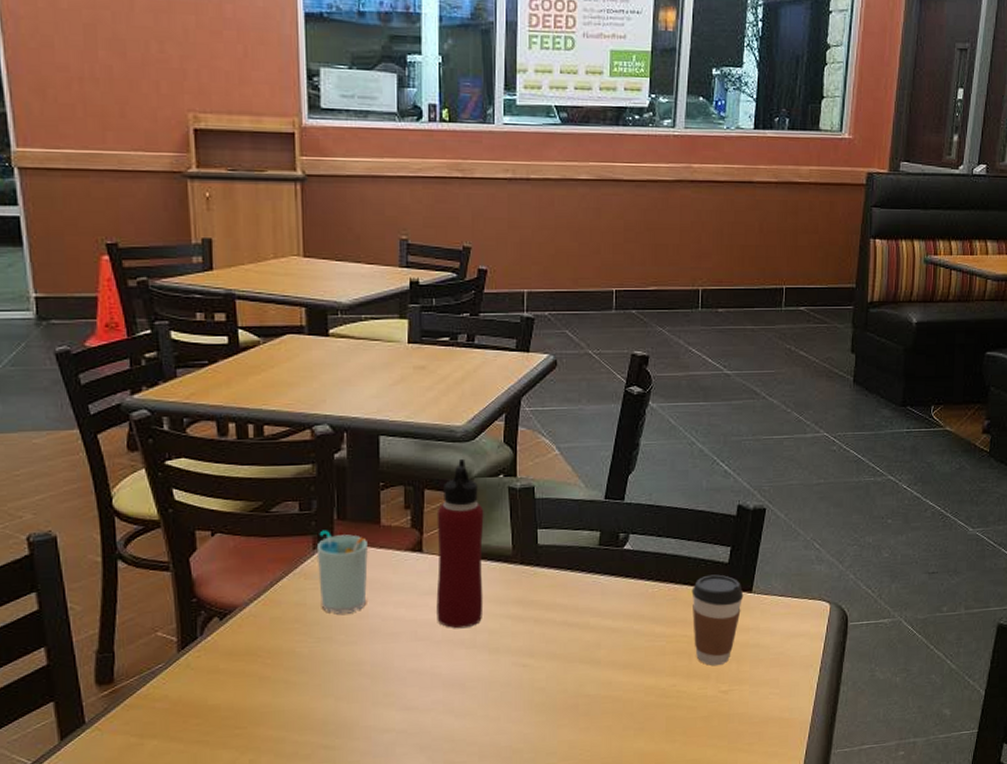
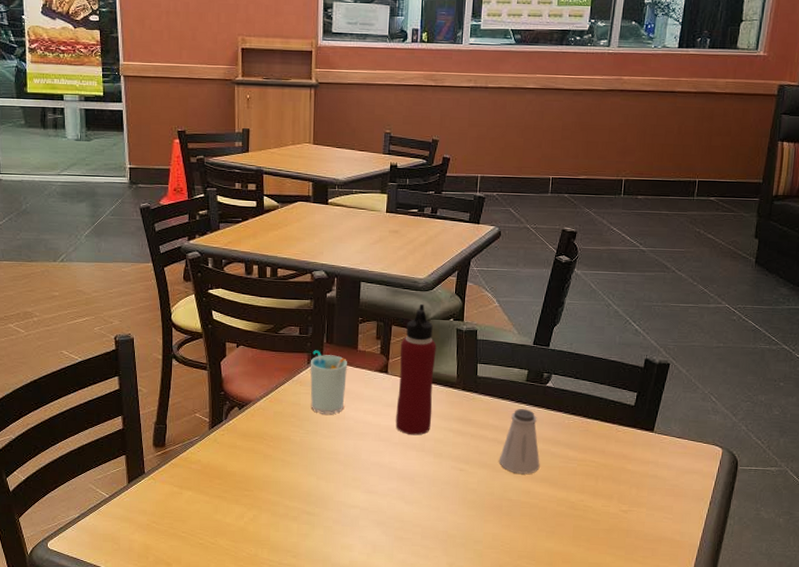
saltshaker: none [571,580,621,662] -> present [498,409,540,474]
coffee cup: present [691,574,744,666] -> none [601,414,646,489]

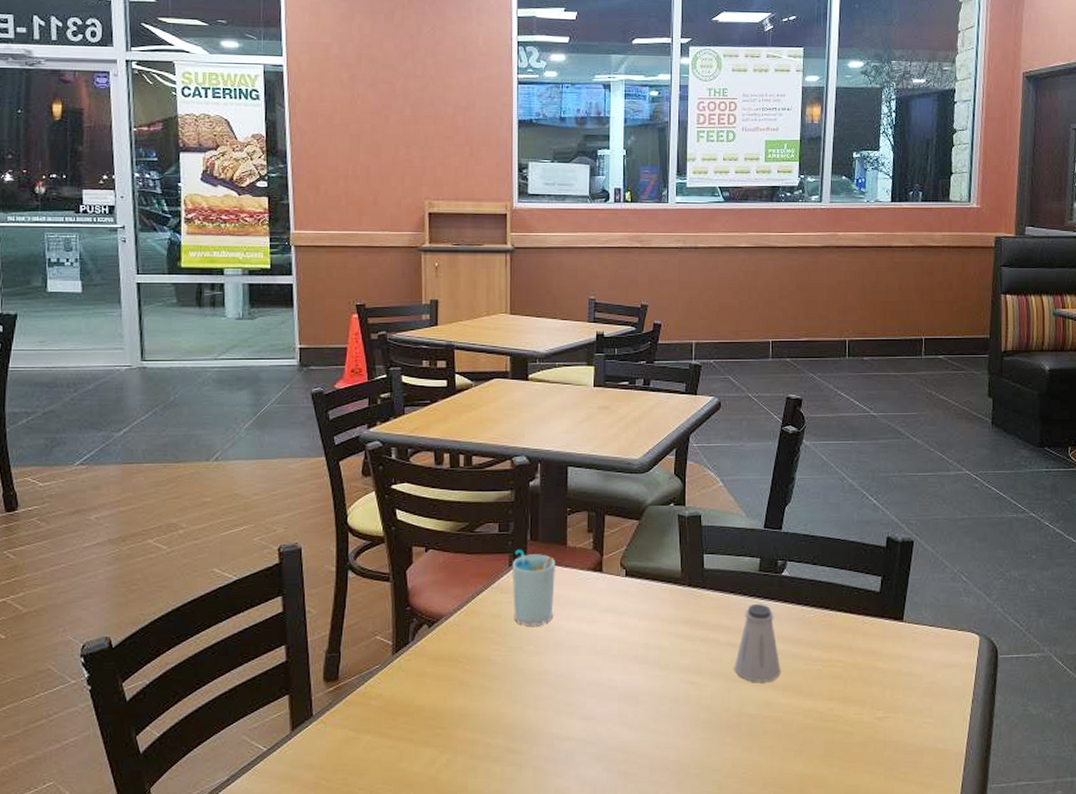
water bottle: present [396,303,437,436] -> none [614,488,656,645]

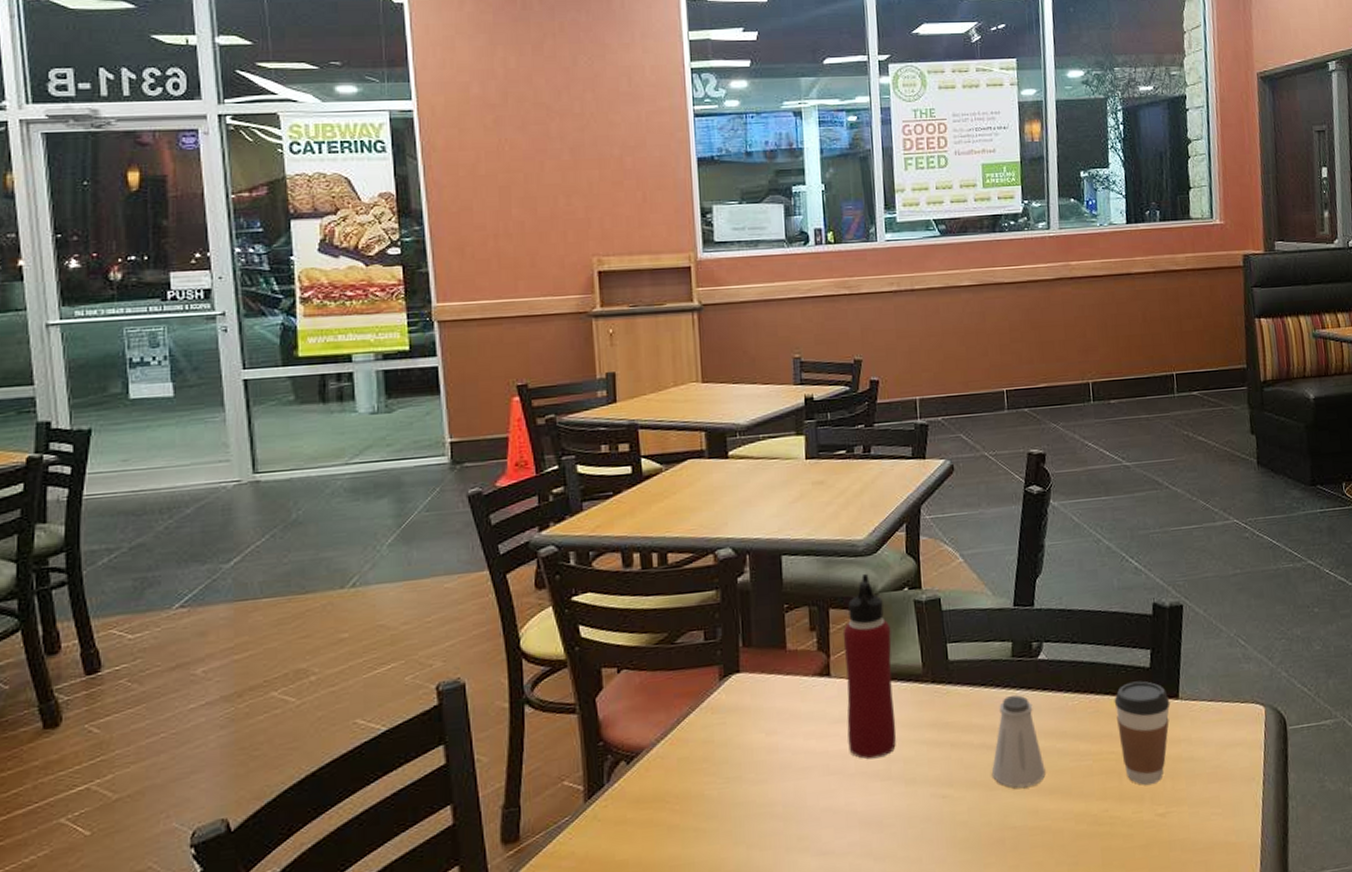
cup: present [513,549,555,626] -> none [724,659,776,751]
water bottle: none [614,488,656,645] -> present [842,573,897,759]
coffee cup: none [846,603,895,691] -> present [1114,681,1171,785]

